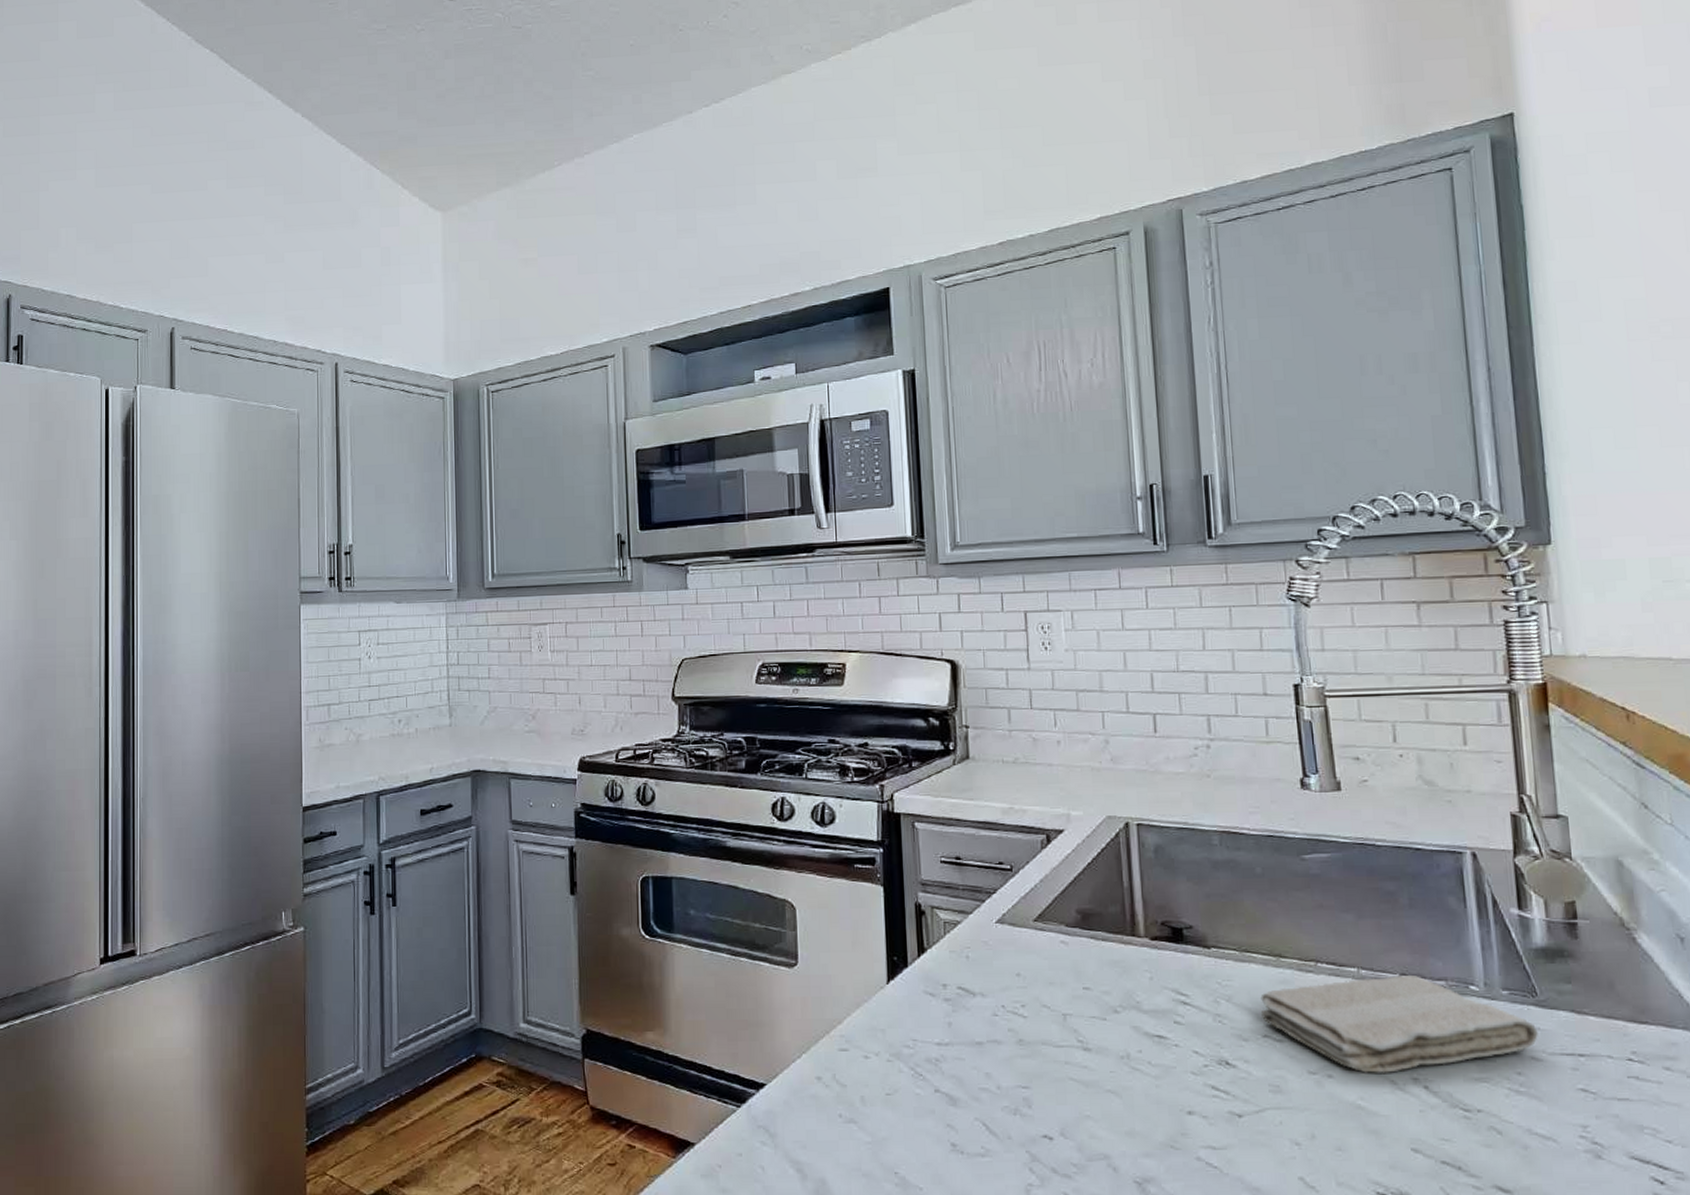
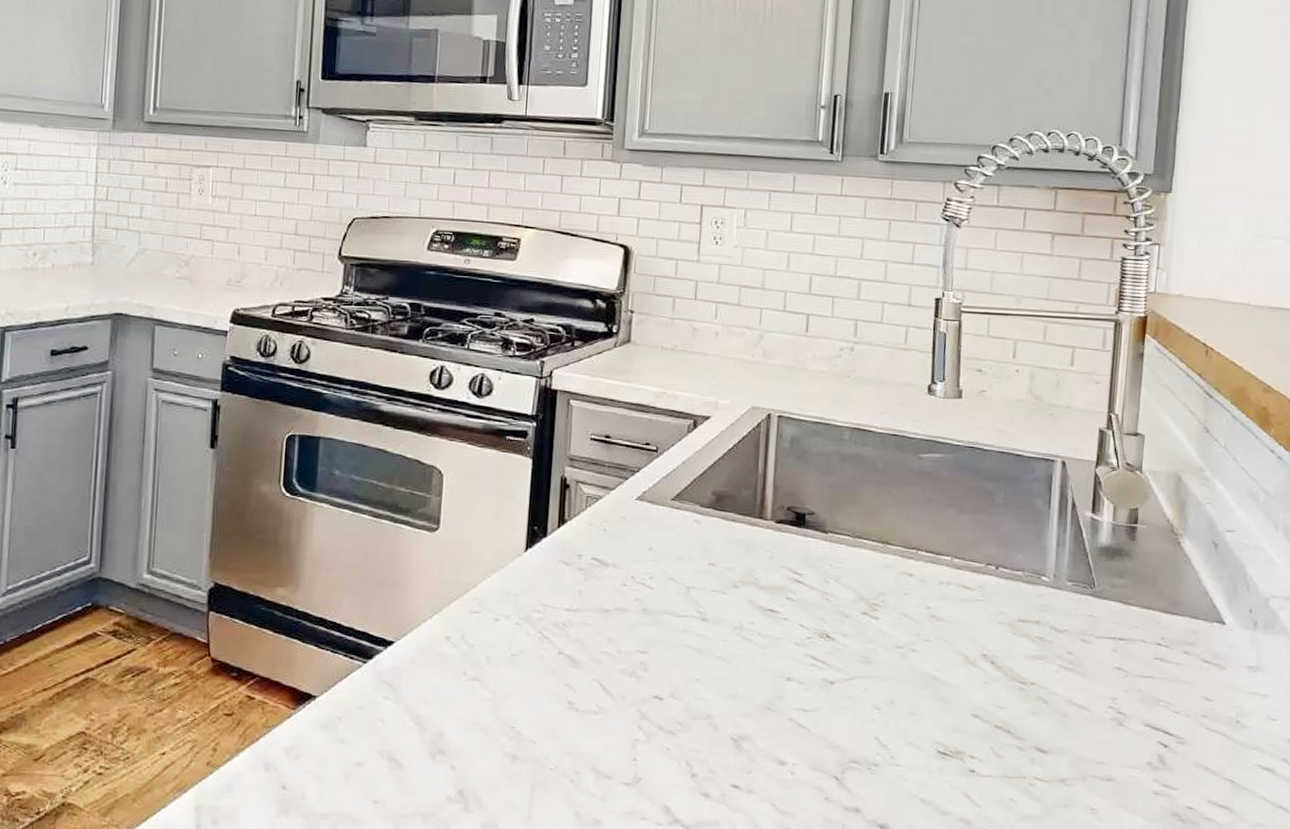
washcloth: present [1260,974,1538,1073] -> none [863,564,1090,649]

